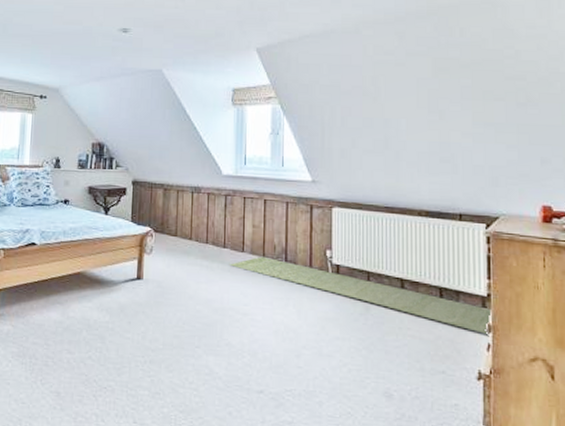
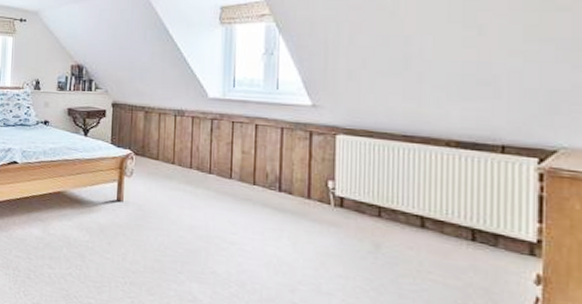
rug: present [229,256,490,335] -> none [215,184,541,288]

